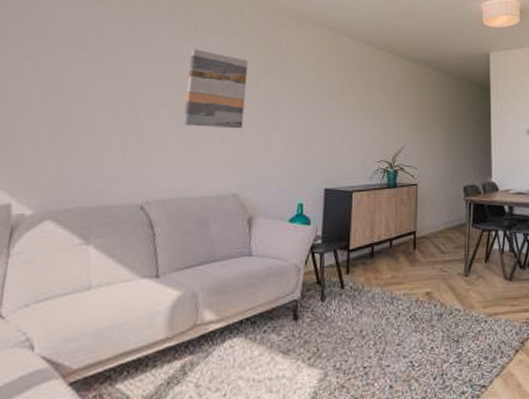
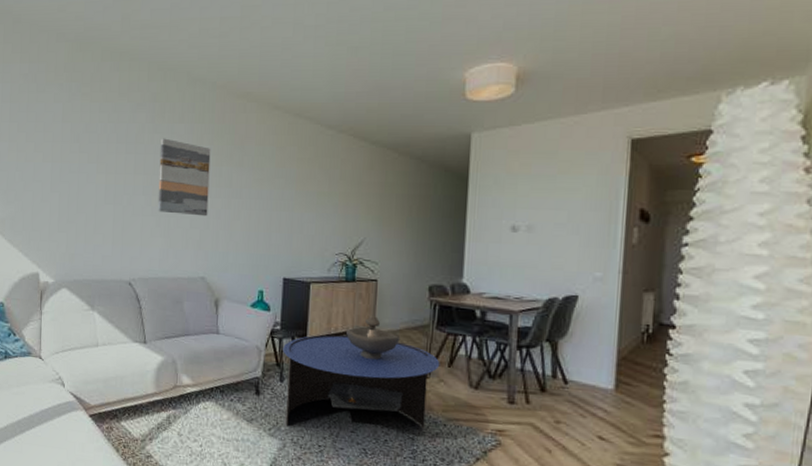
coffee table: none [324,241,478,350] -> present [283,334,440,429]
decorative bowl: none [388,218,441,264] -> present [345,314,401,360]

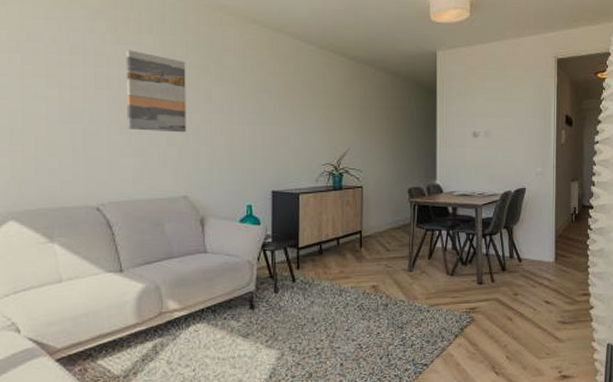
coffee table: present [283,334,440,429] -> none [276,240,422,334]
decorative bowl: present [345,314,401,360] -> none [336,219,386,260]

